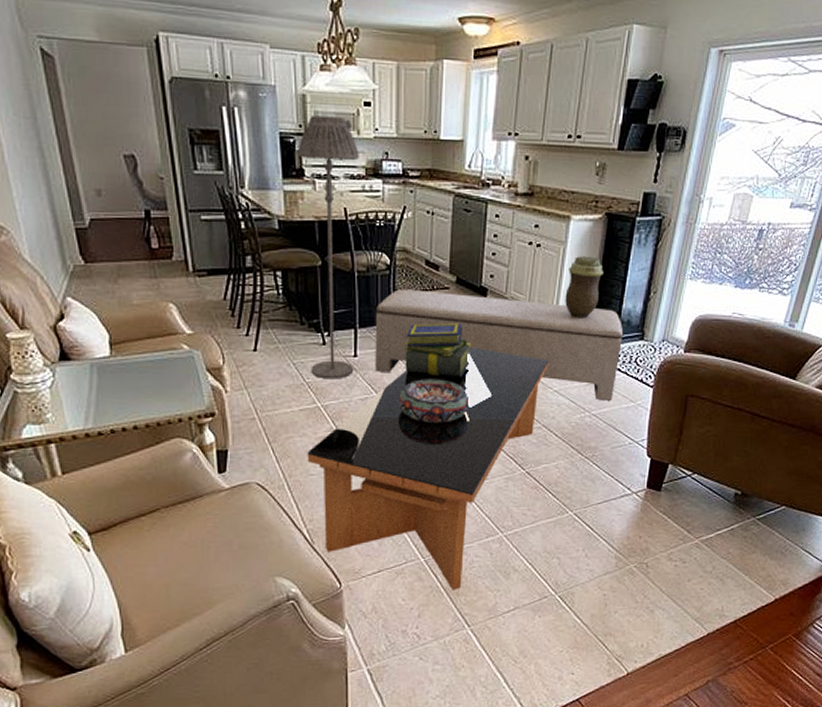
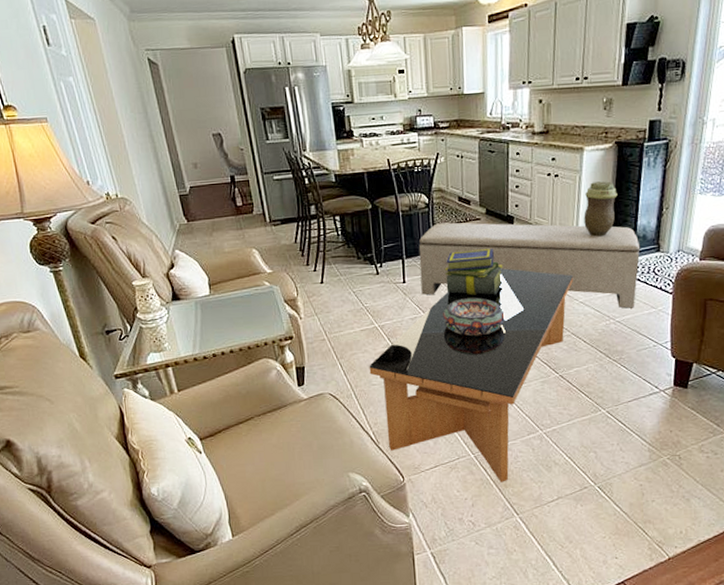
floor lamp: present [297,115,359,379] -> none [346,84,404,304]

